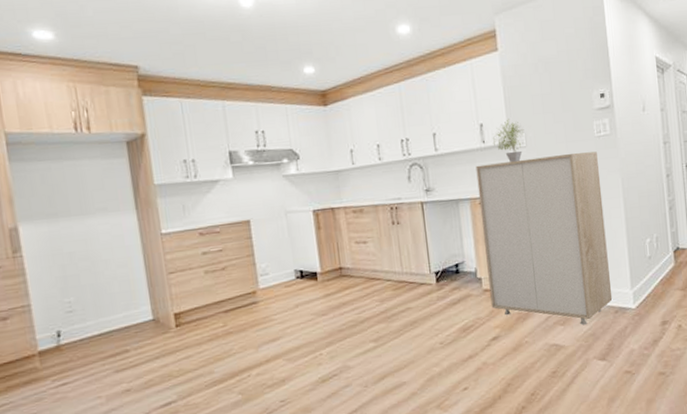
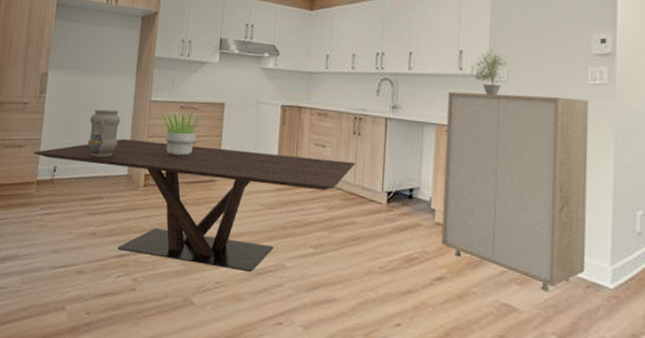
dining table: none [23,251,400,399] -> present [32,138,355,272]
vase: none [89,252,133,311] -> present [87,109,121,158]
potted plant: none [176,236,231,287] -> present [159,111,206,156]

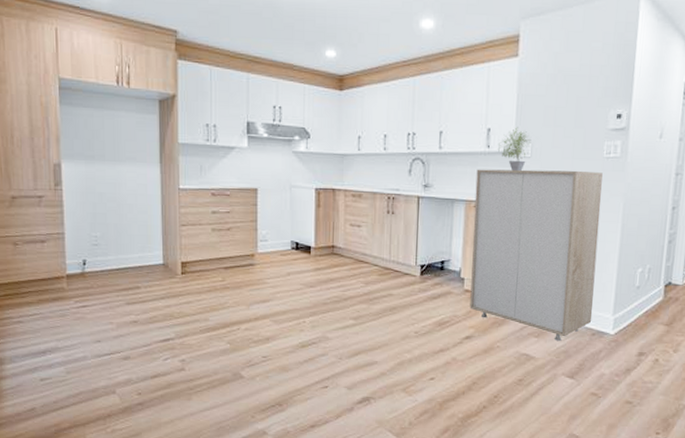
dining table: present [32,138,355,272] -> none [57,228,390,345]
vase: present [87,109,121,158] -> none [116,199,149,249]
potted plant: present [159,111,206,156] -> none [190,198,239,243]

